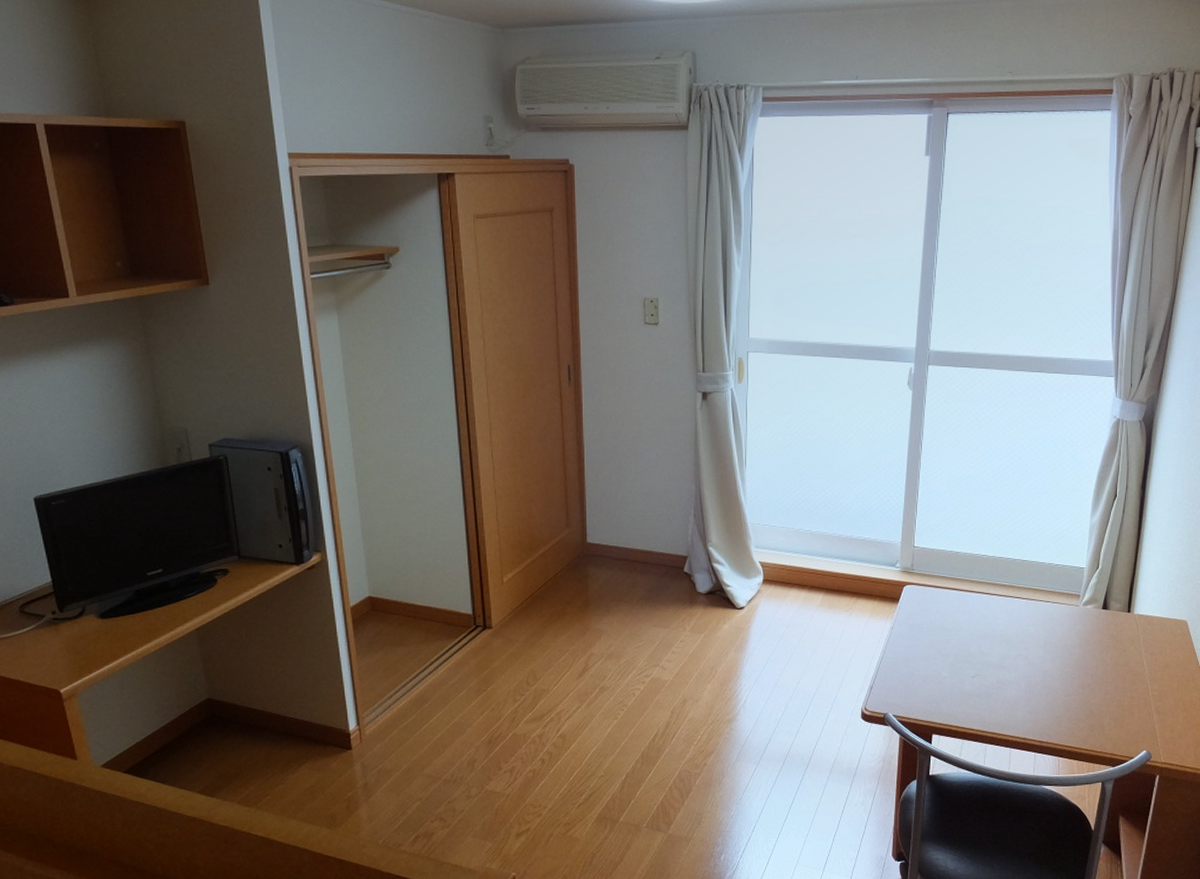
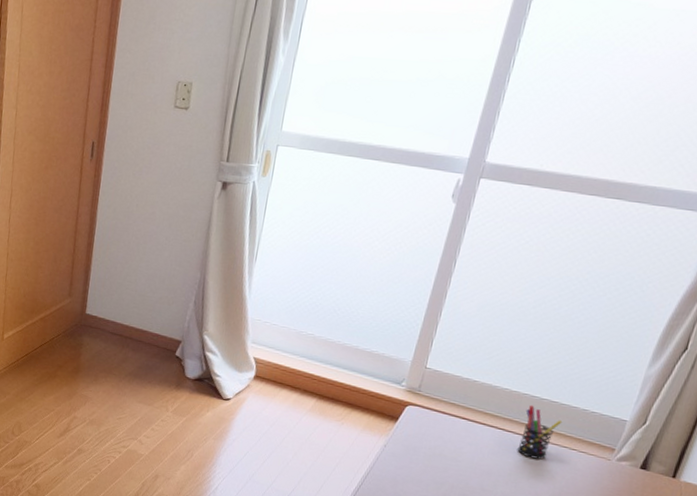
pen holder: none [1003,566,1035,616] -> present [517,405,563,460]

